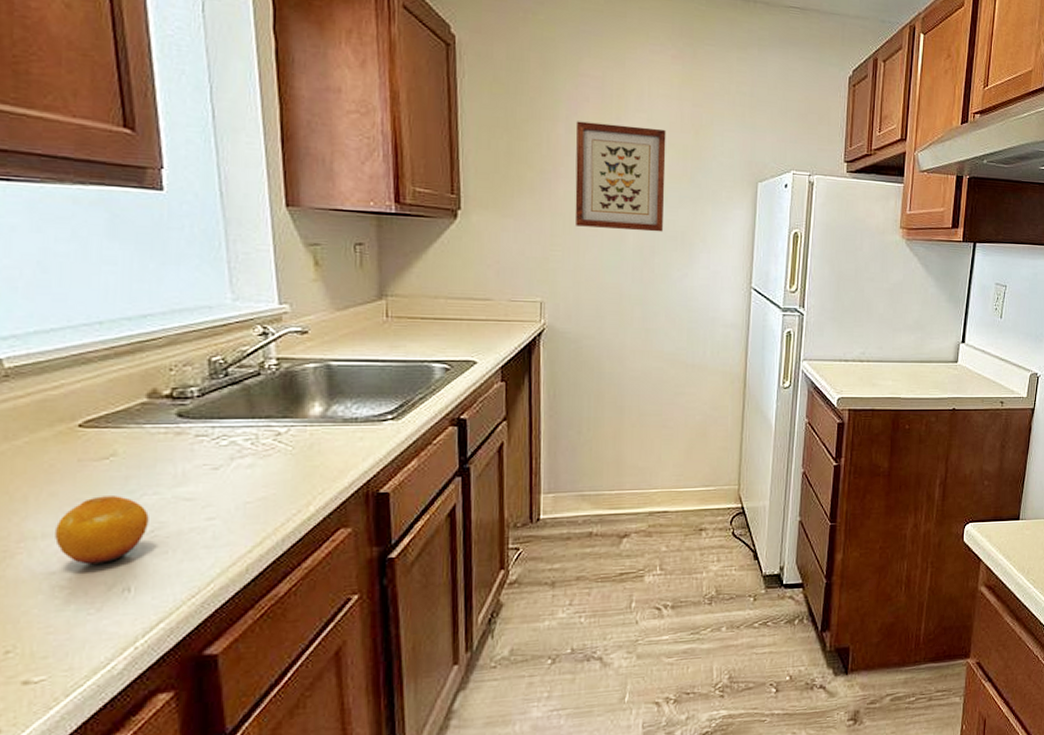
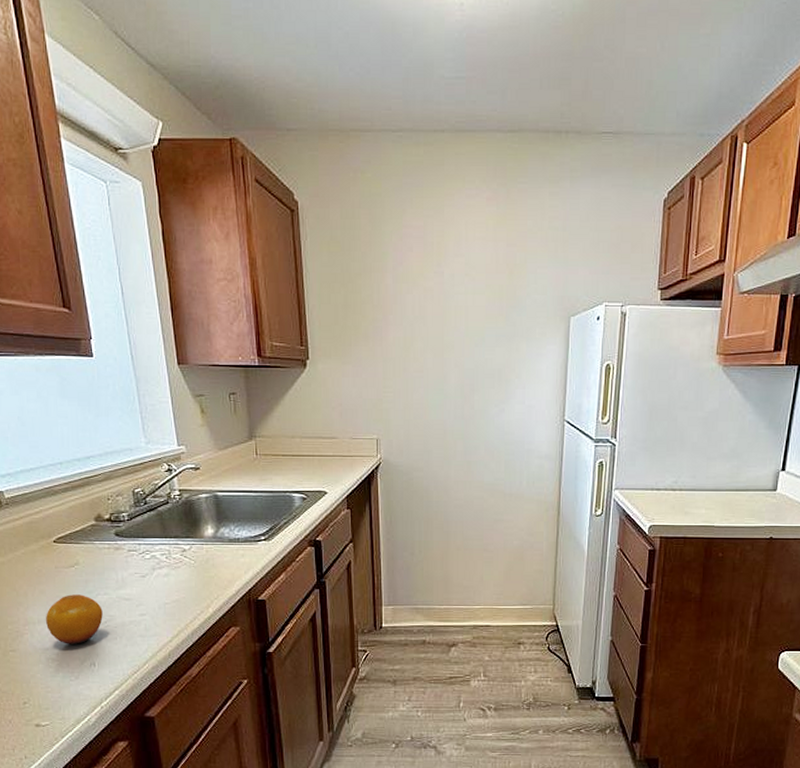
wall art: present [575,121,666,232] -> none [401,271,483,371]

